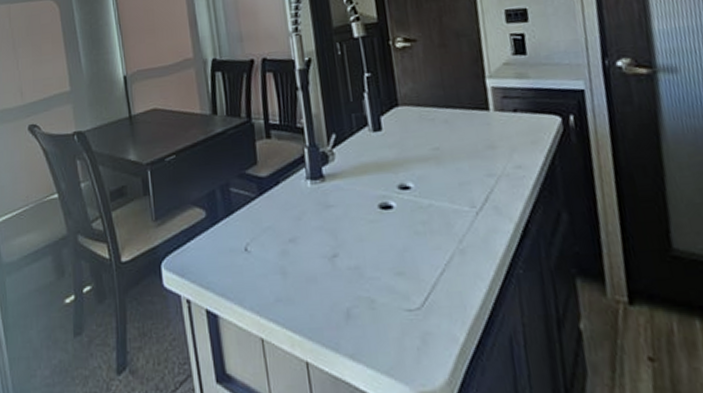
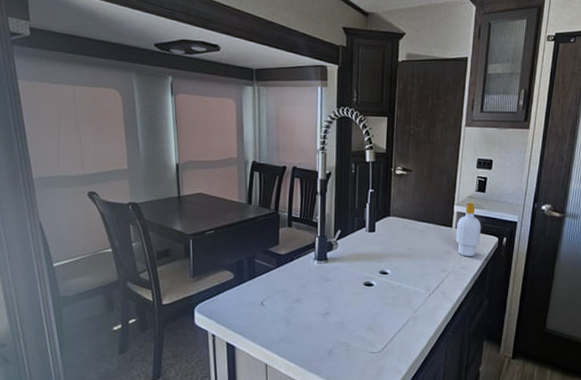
soap bottle: none [495,71,535,151] -> present [455,203,481,257]

